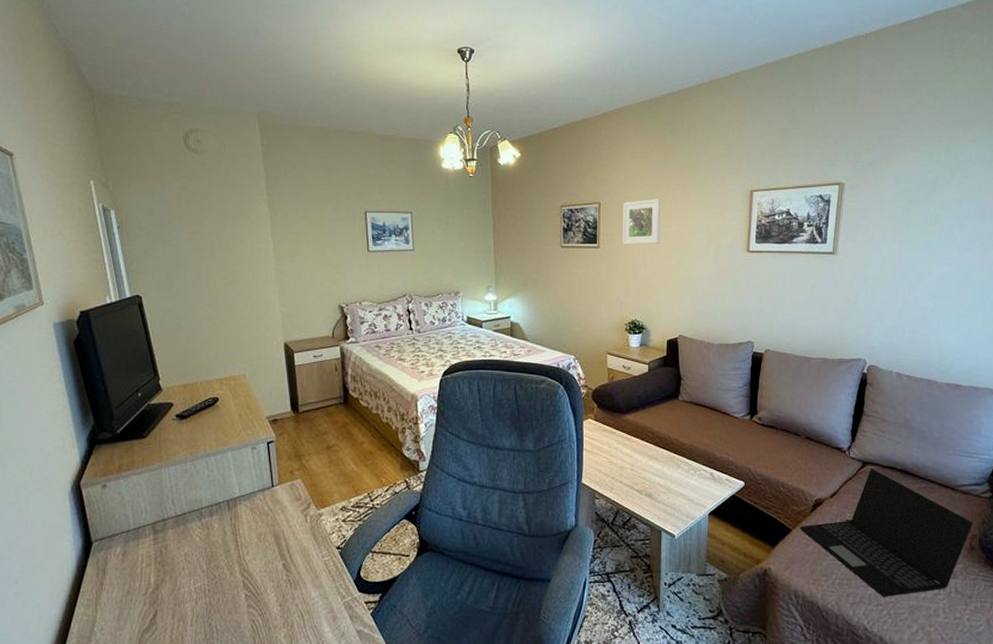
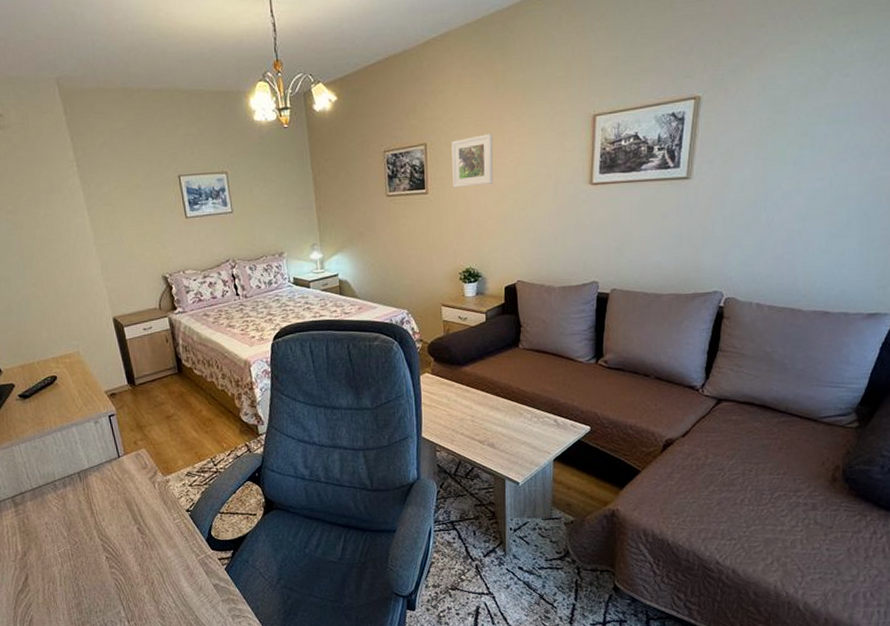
laptop: present [799,469,974,597] -> none [649,405,837,531]

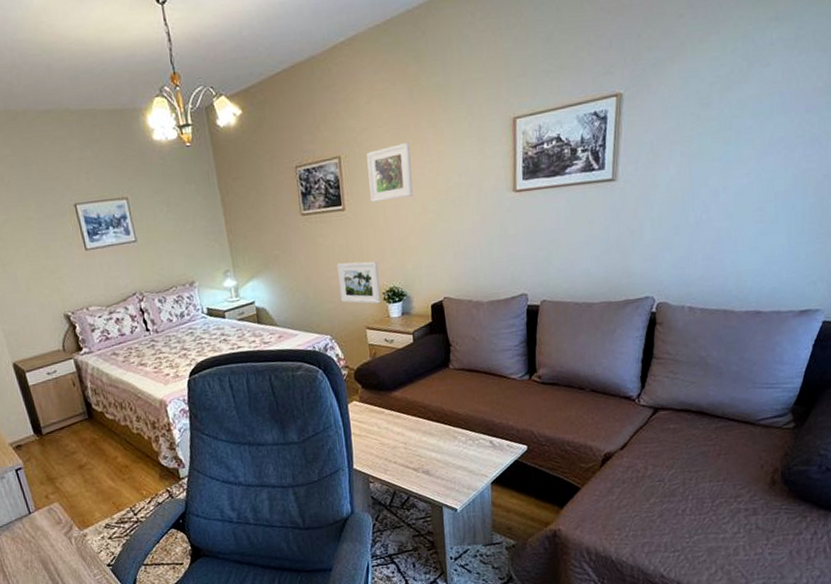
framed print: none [417,242,458,283] -> present [337,261,382,304]

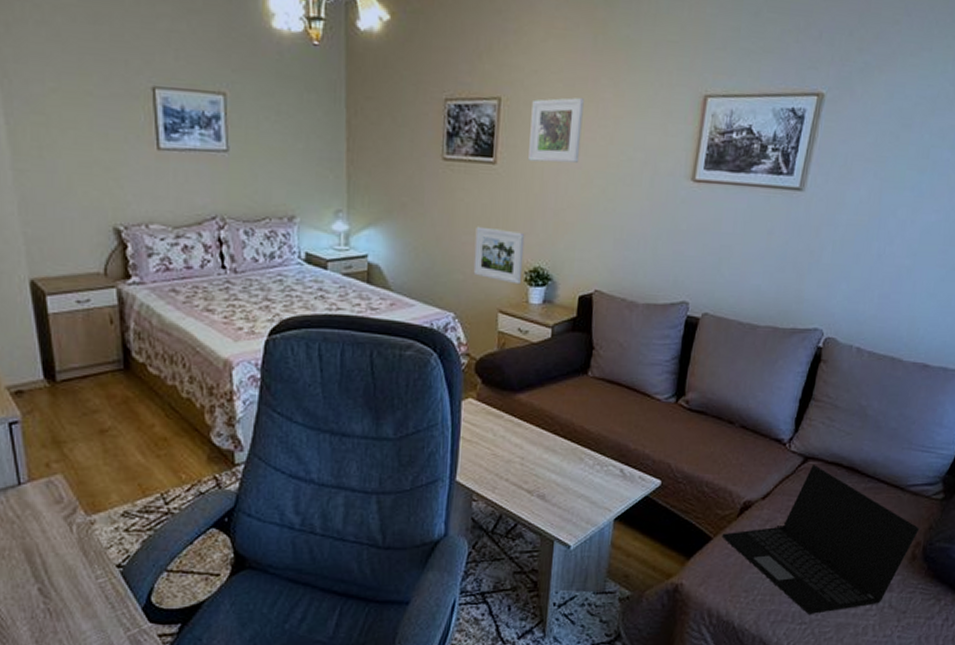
laptop: none [588,414,776,543] -> present [722,465,920,614]

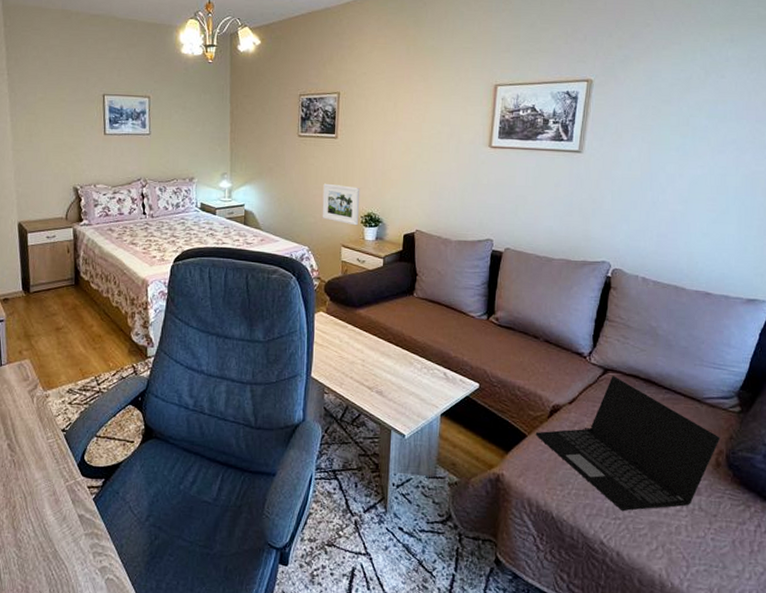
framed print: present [528,97,584,163] -> none [361,90,402,137]

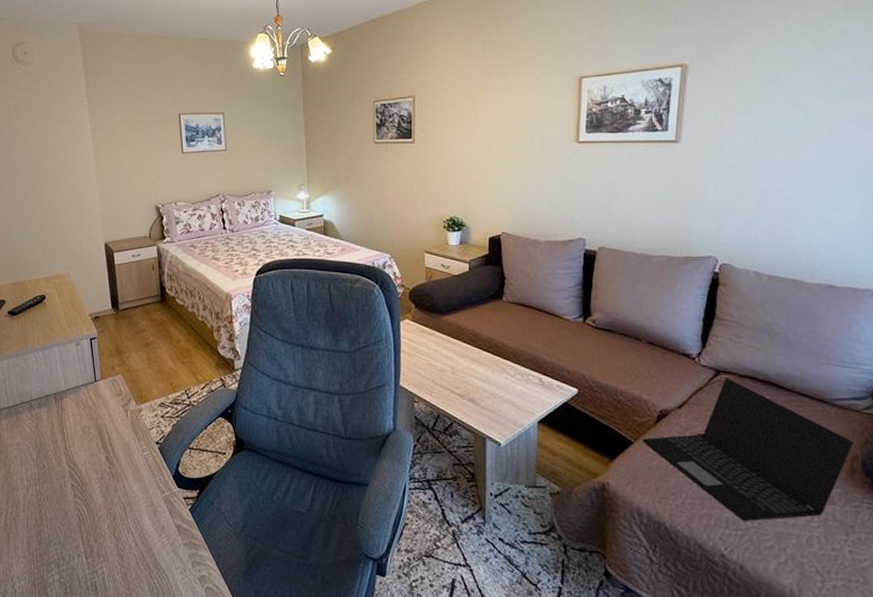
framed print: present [322,183,360,226] -> none [402,189,442,231]

